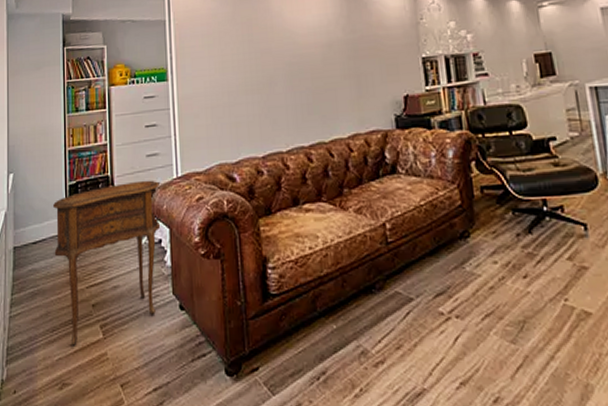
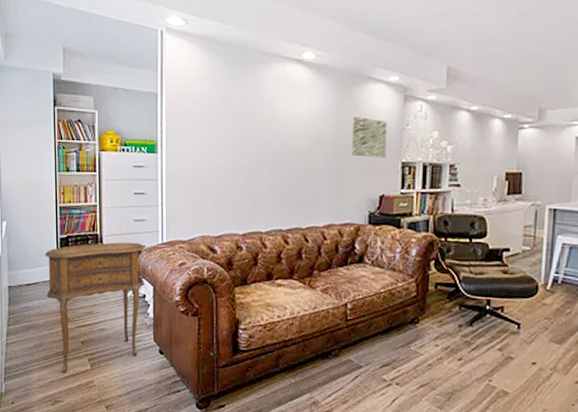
wall art: none [363,16,404,58] -> present [351,117,387,158]

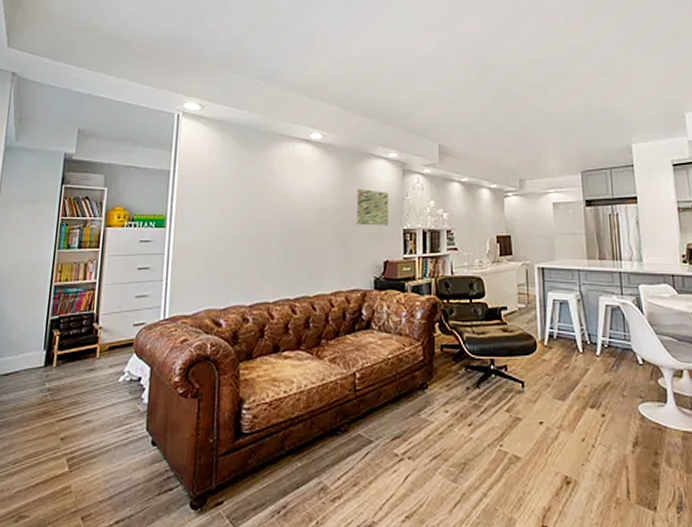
side table: present [44,242,145,373] -> none [26,320,145,479]

